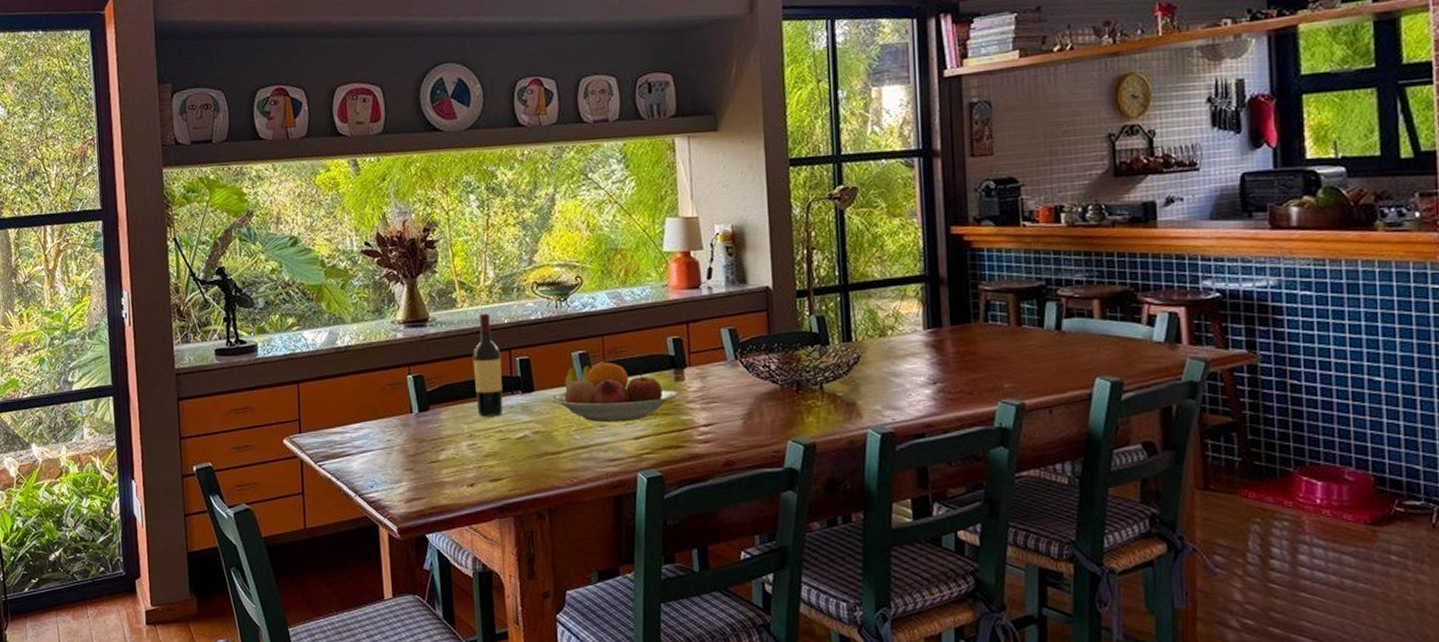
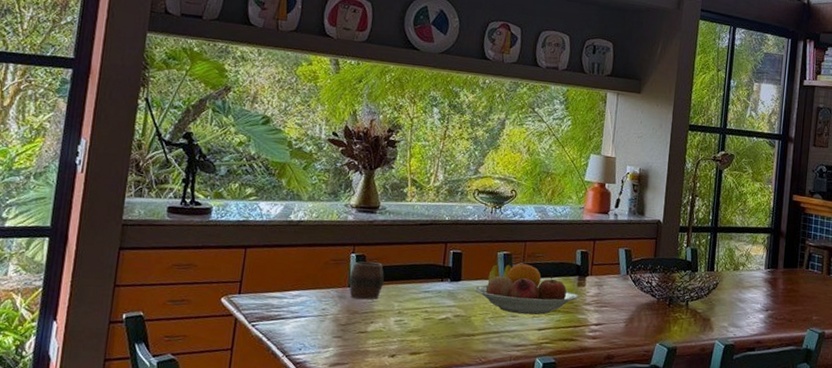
cup: none [409,382,448,425] -> present [348,261,384,300]
wine bottle: present [472,312,503,417] -> none [409,208,438,299]

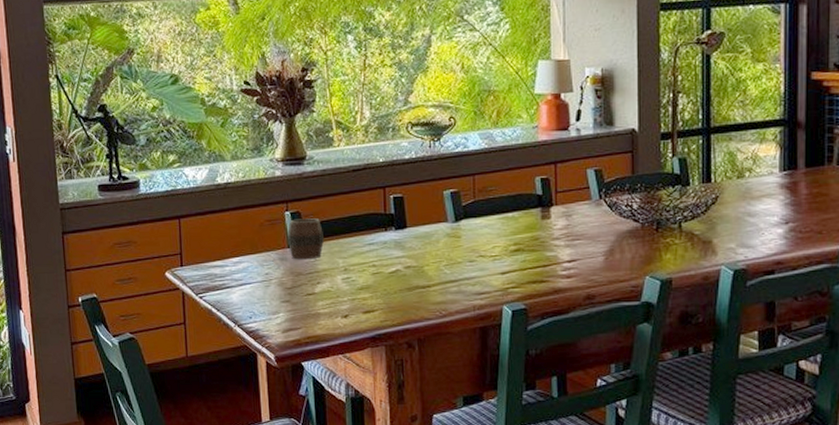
fruit bowl: present [474,264,579,315] -> none [423,201,544,258]

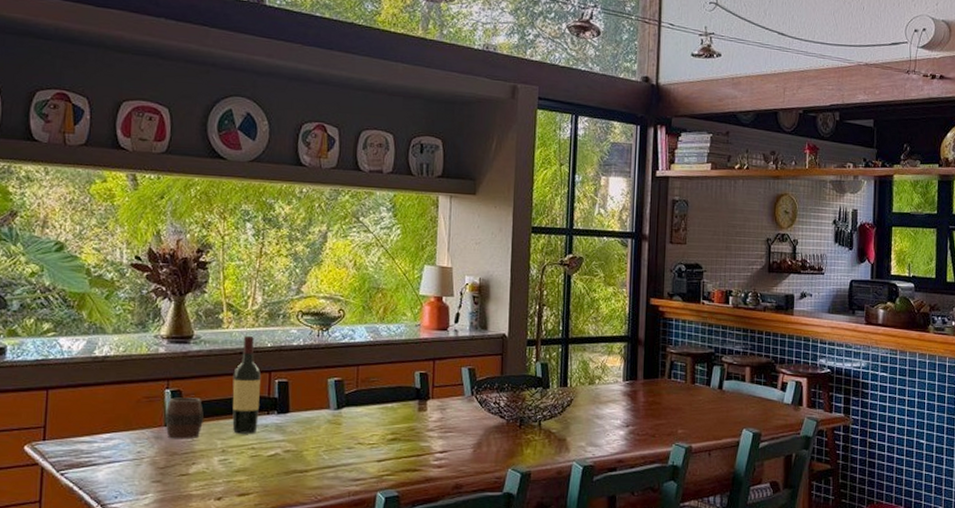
wine bottle: none [348,152,377,252] -> present [232,335,261,434]

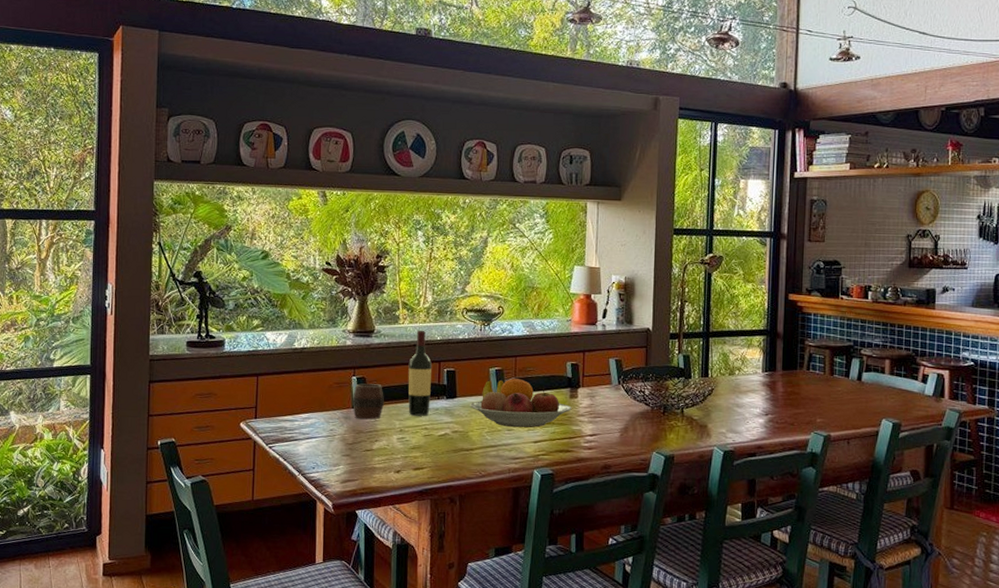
fruit bowl: none [305,390,420,446] -> present [470,379,572,428]

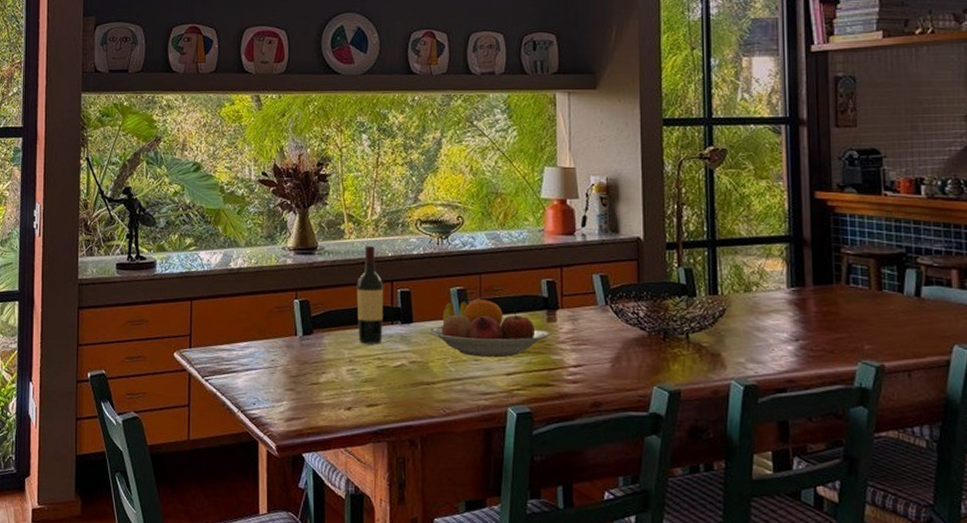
cup: present [351,383,384,420] -> none [294,307,330,348]

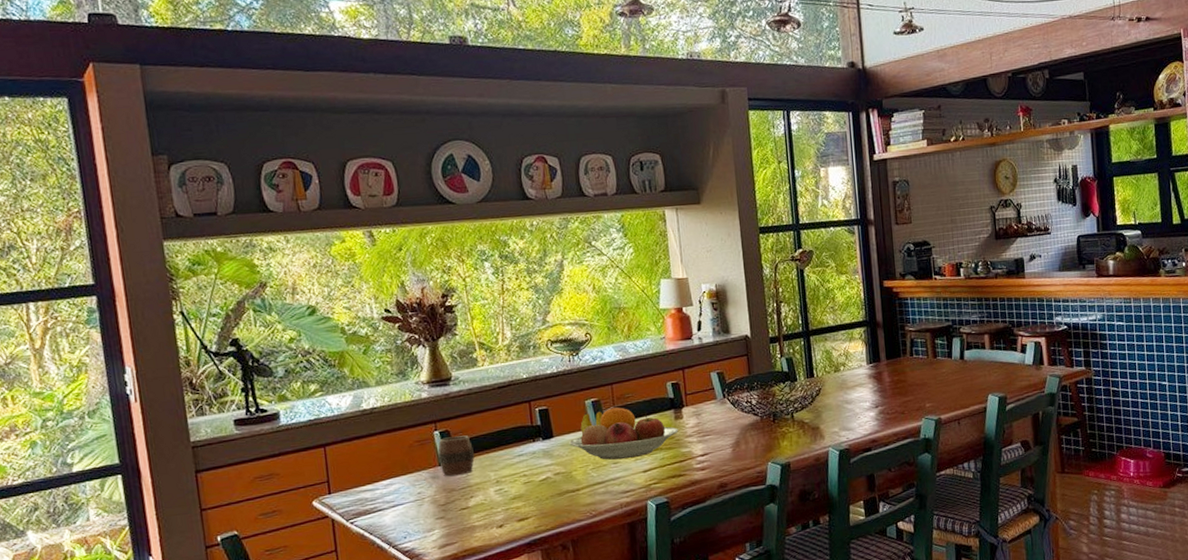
cup: none [294,307,330,348] -> present [437,435,475,476]
wine bottle: present [356,245,383,344] -> none [495,369,526,464]

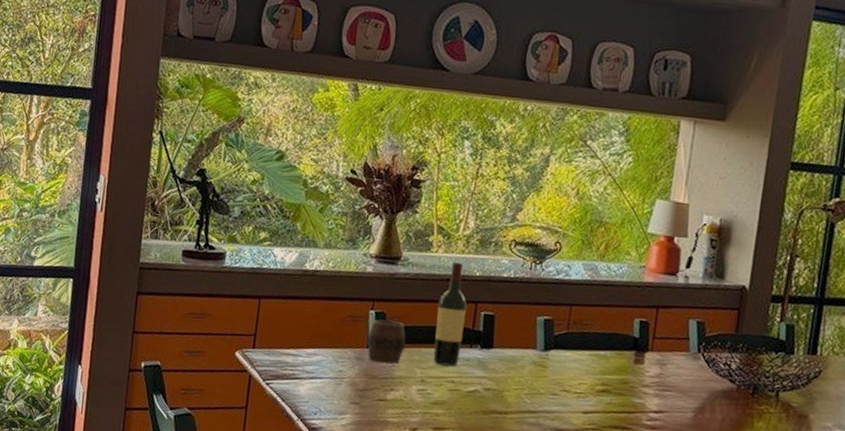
wine bottle: none [495,369,526,464] -> present [433,261,467,367]
fruit bowl: present [569,407,679,460] -> none [508,330,636,395]

